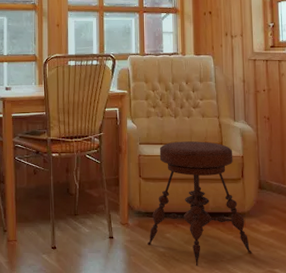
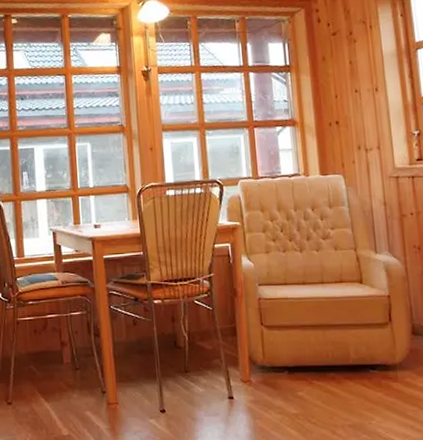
stool: present [147,141,252,266] -> none [275,279,408,430]

